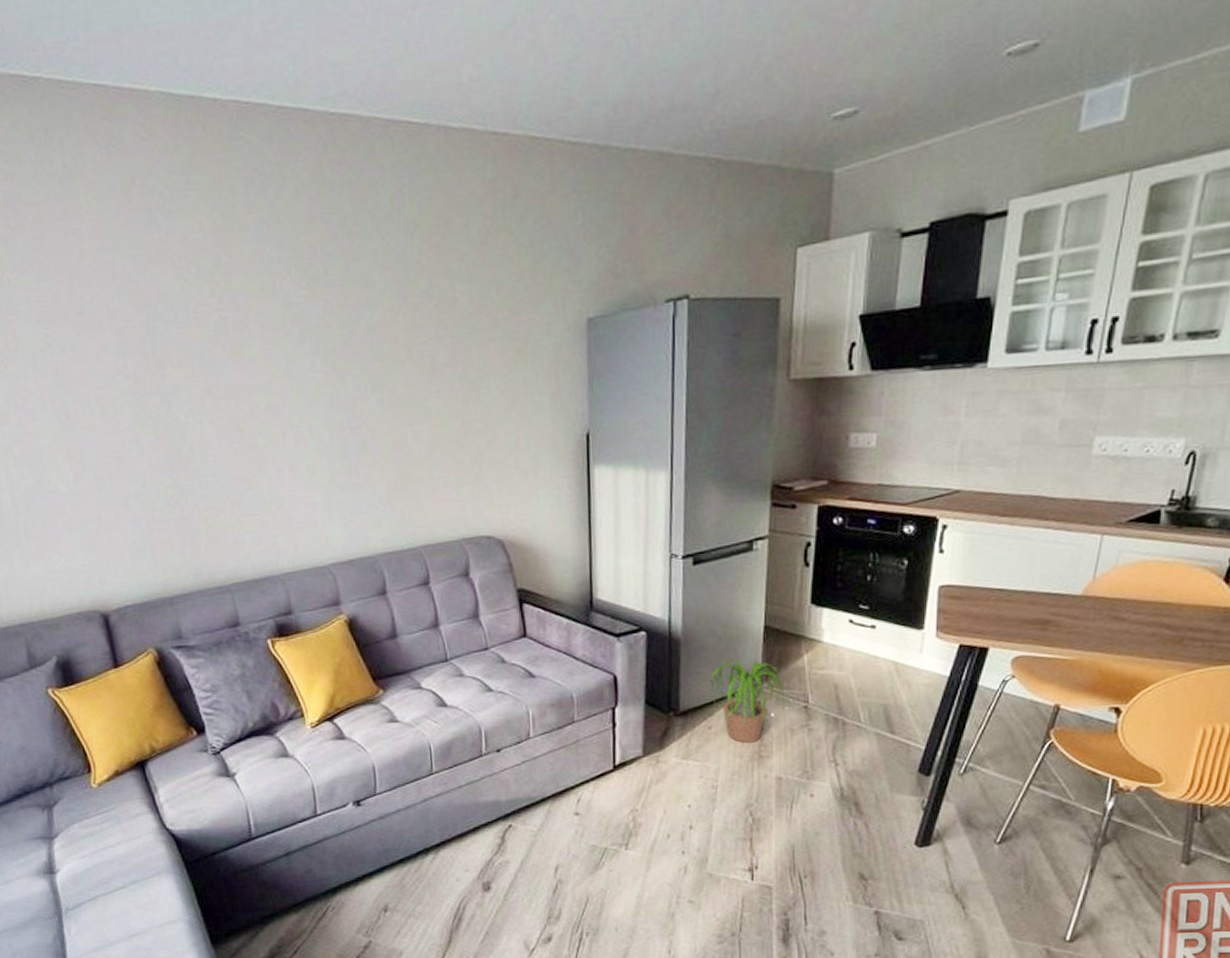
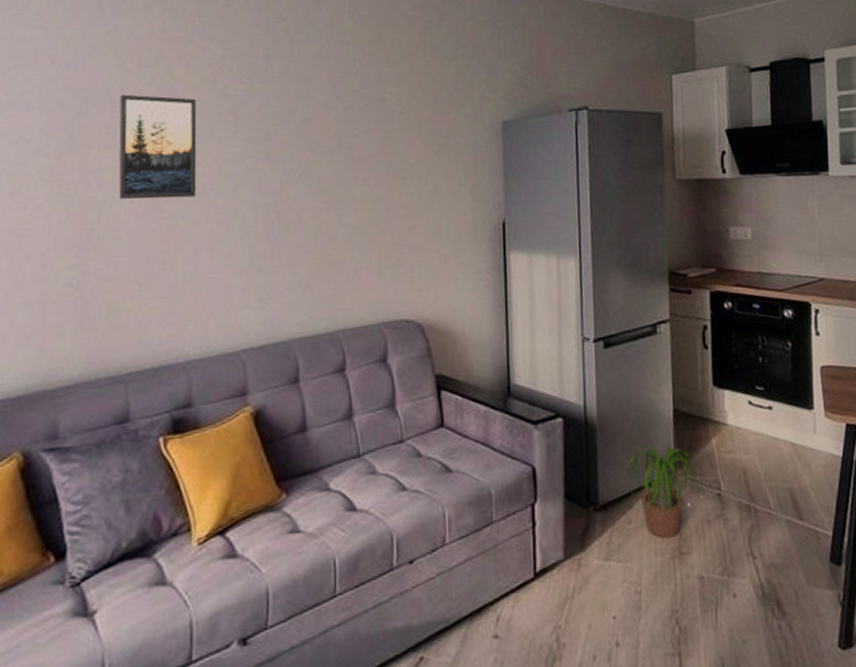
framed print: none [184,308,272,420] -> present [119,94,197,200]

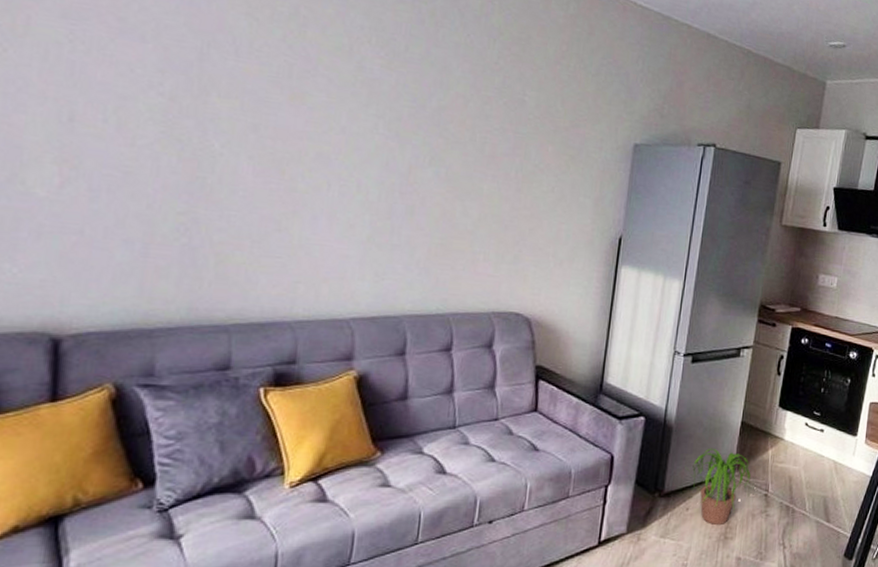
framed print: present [119,94,197,200] -> none [237,45,329,164]

